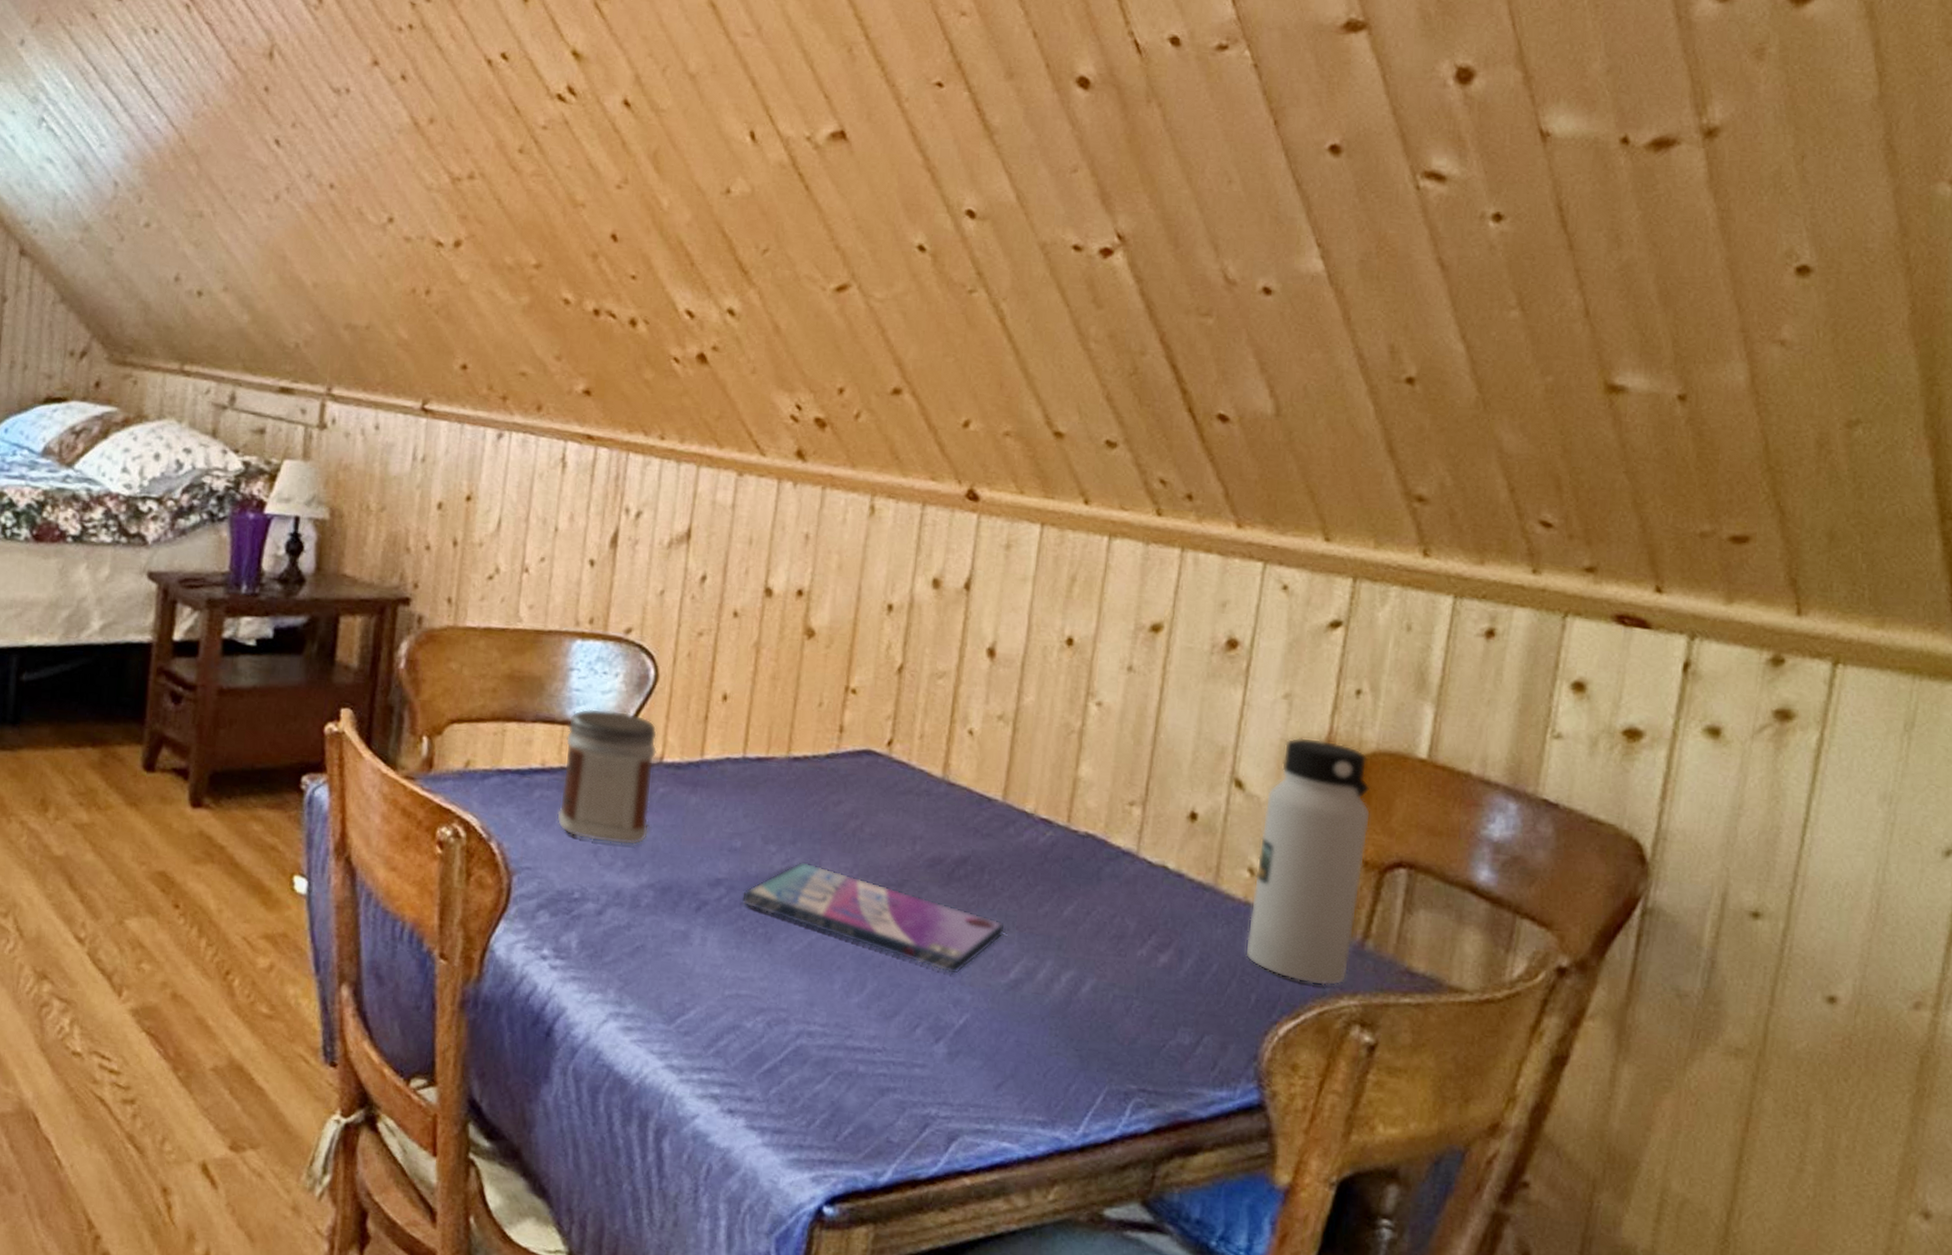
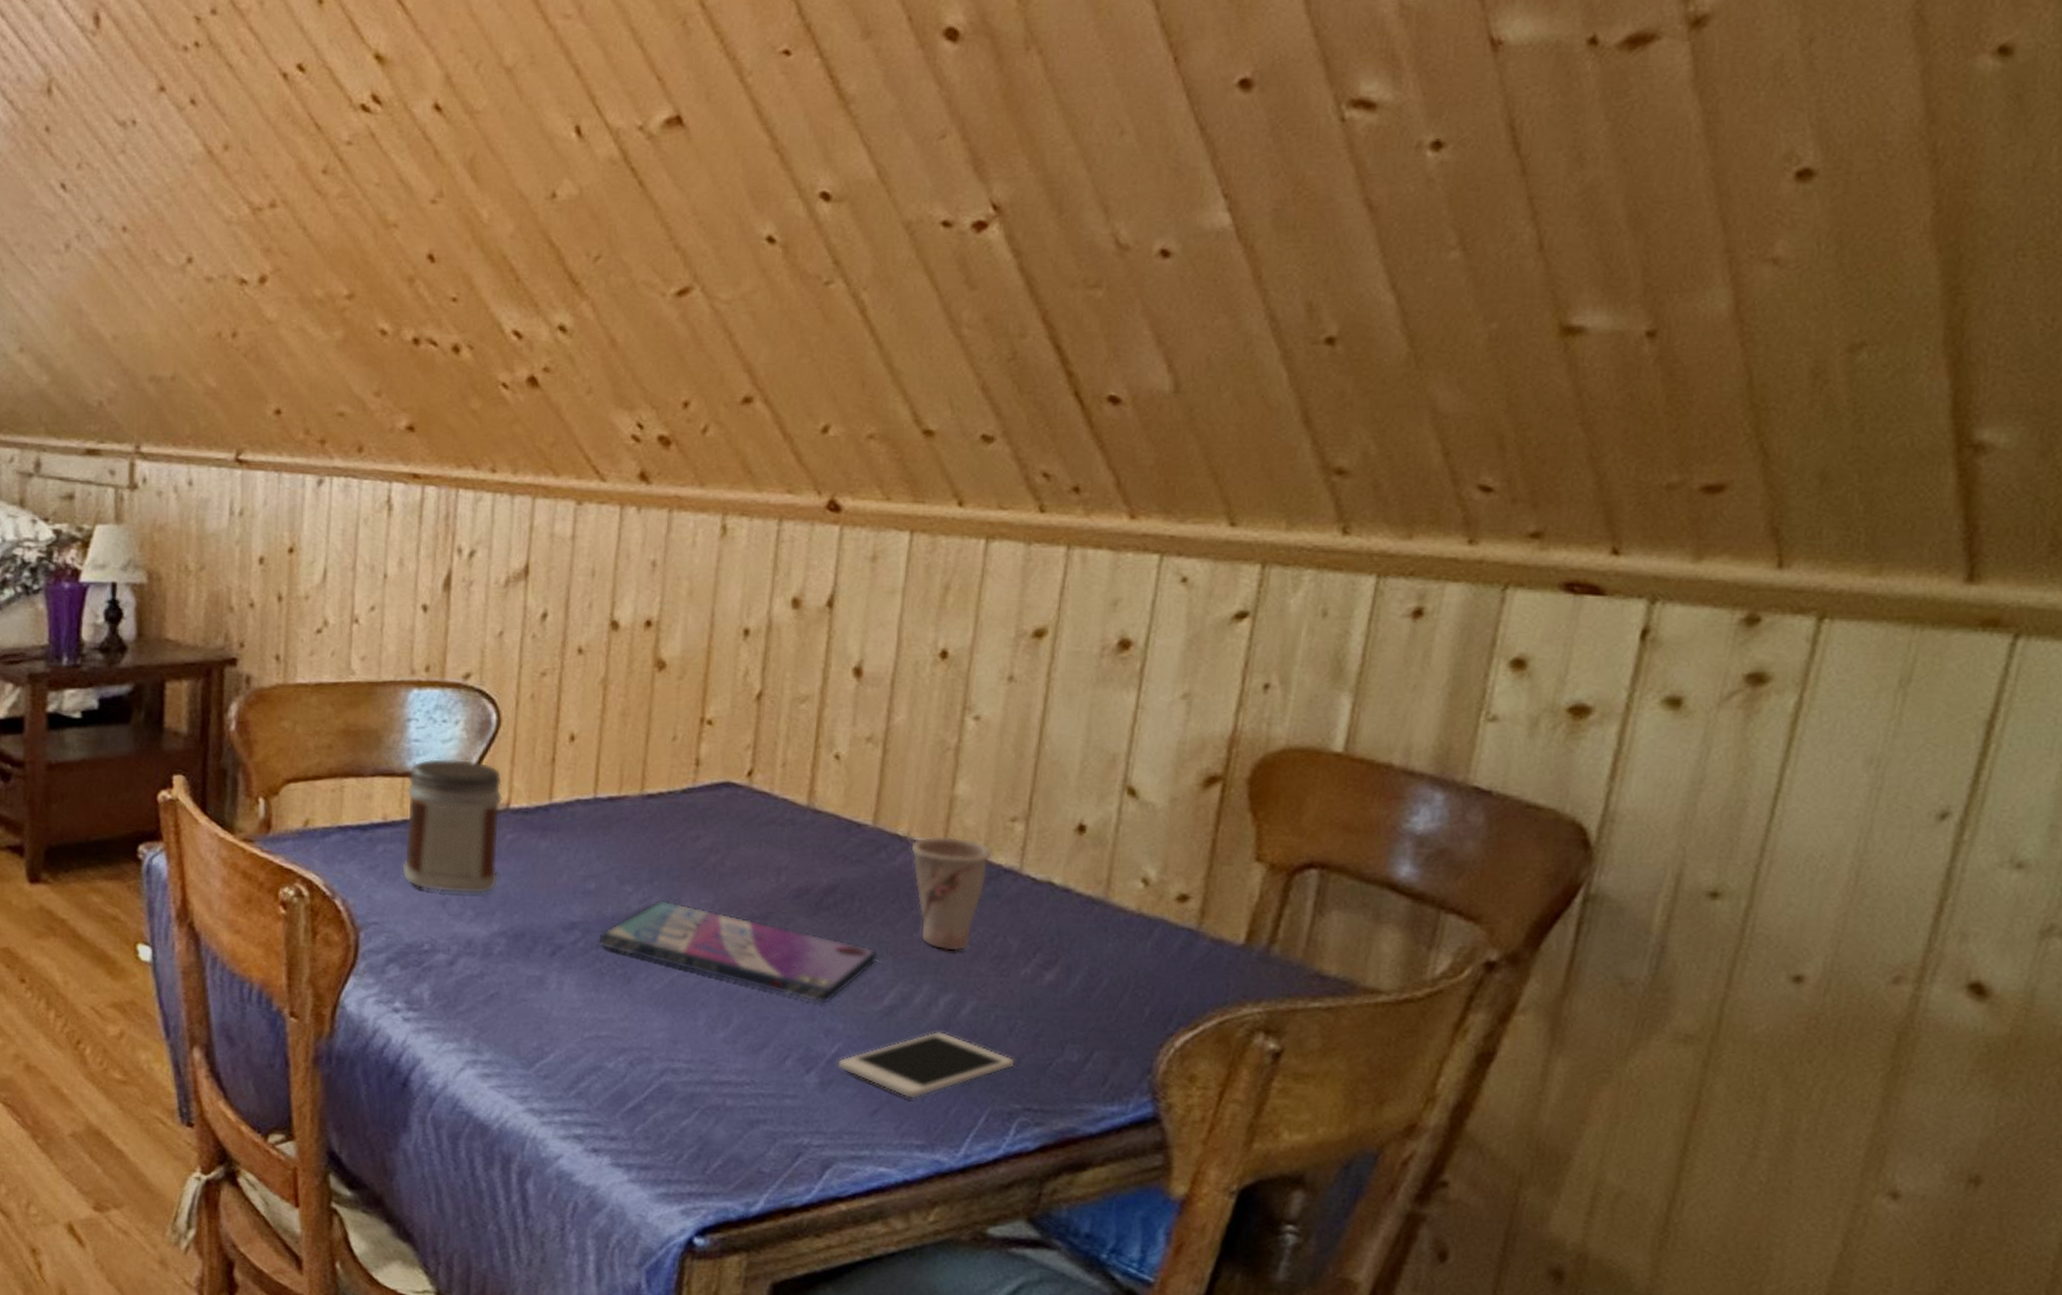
cell phone: none [965,1007,1131,1075] -> present [837,1031,1015,1099]
cup: none [1037,814,1112,929] -> present [911,835,992,951]
water bottle: present [1245,737,1371,986] -> none [1138,739,1279,994]

